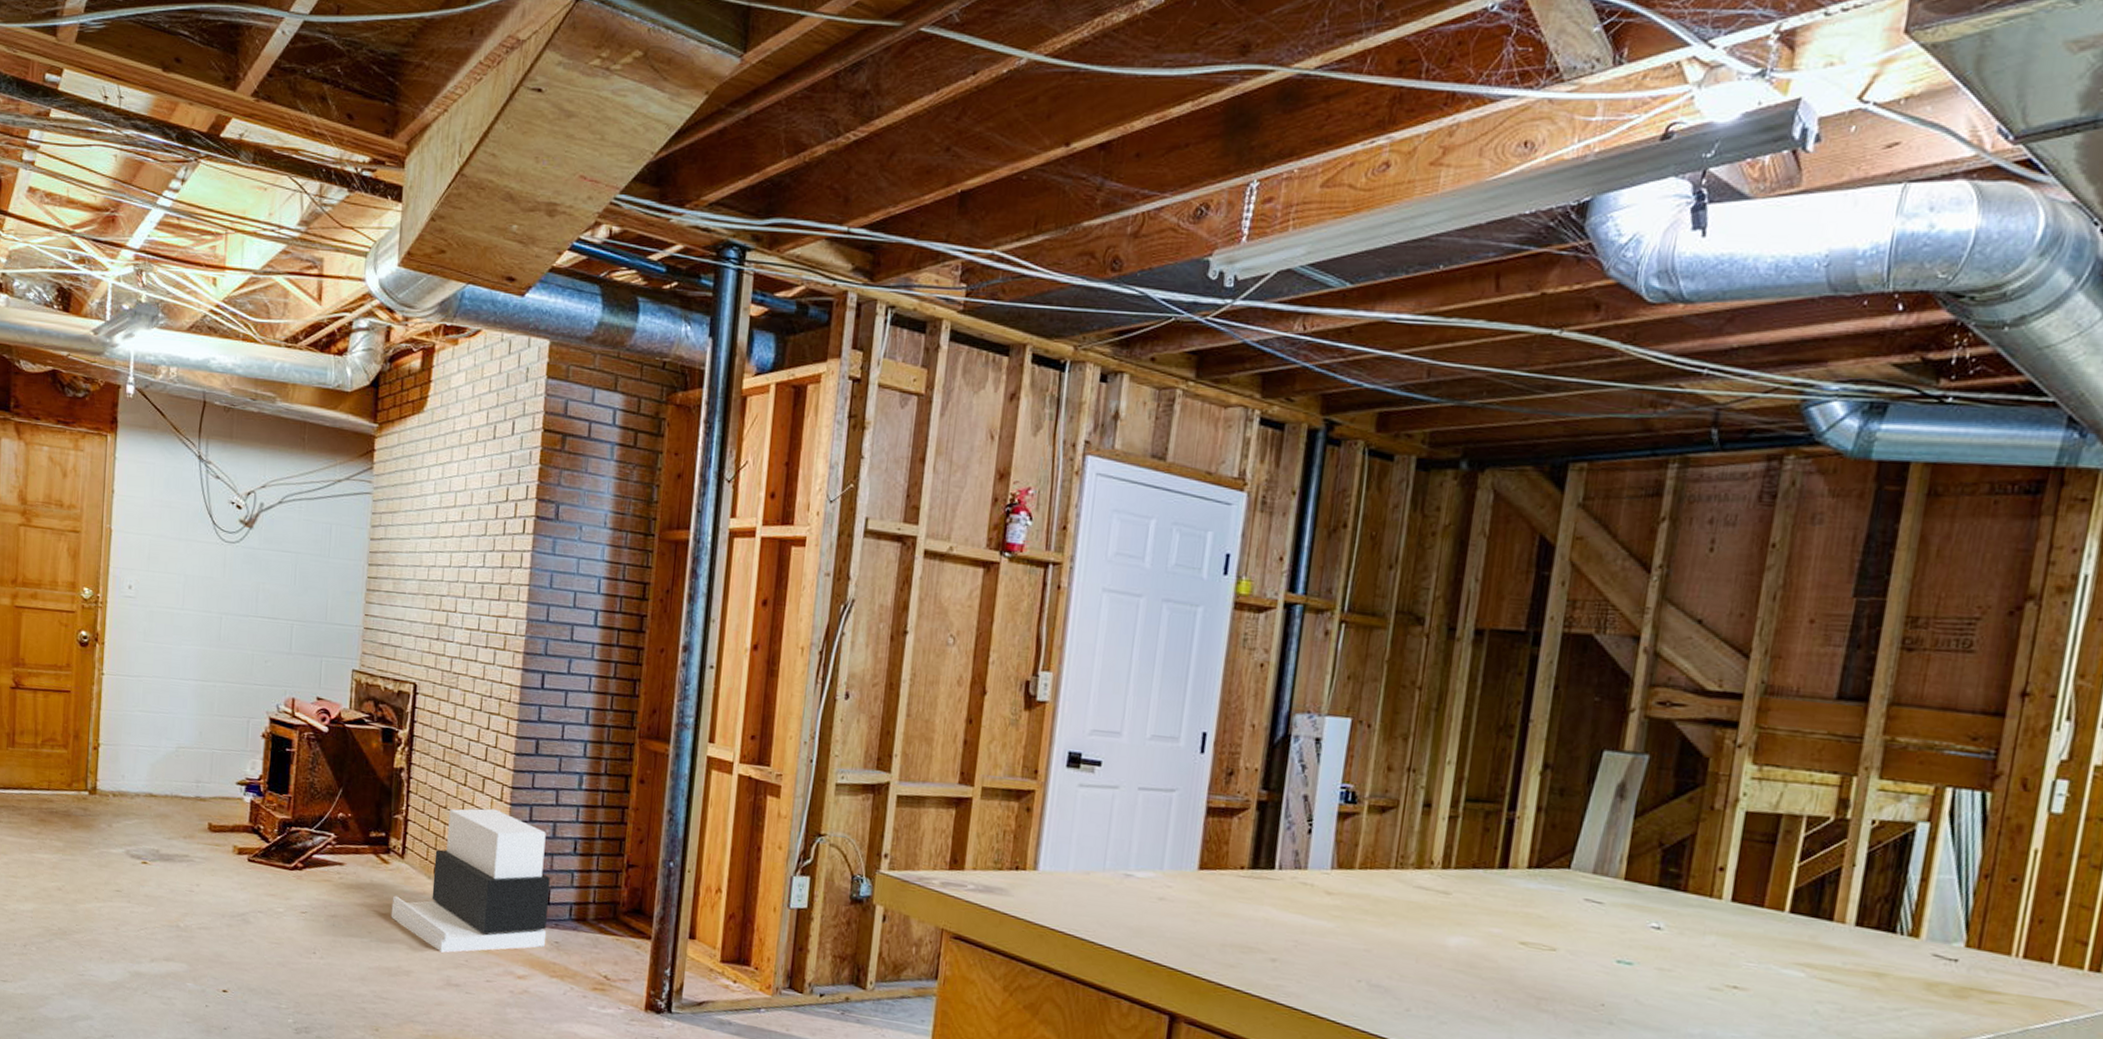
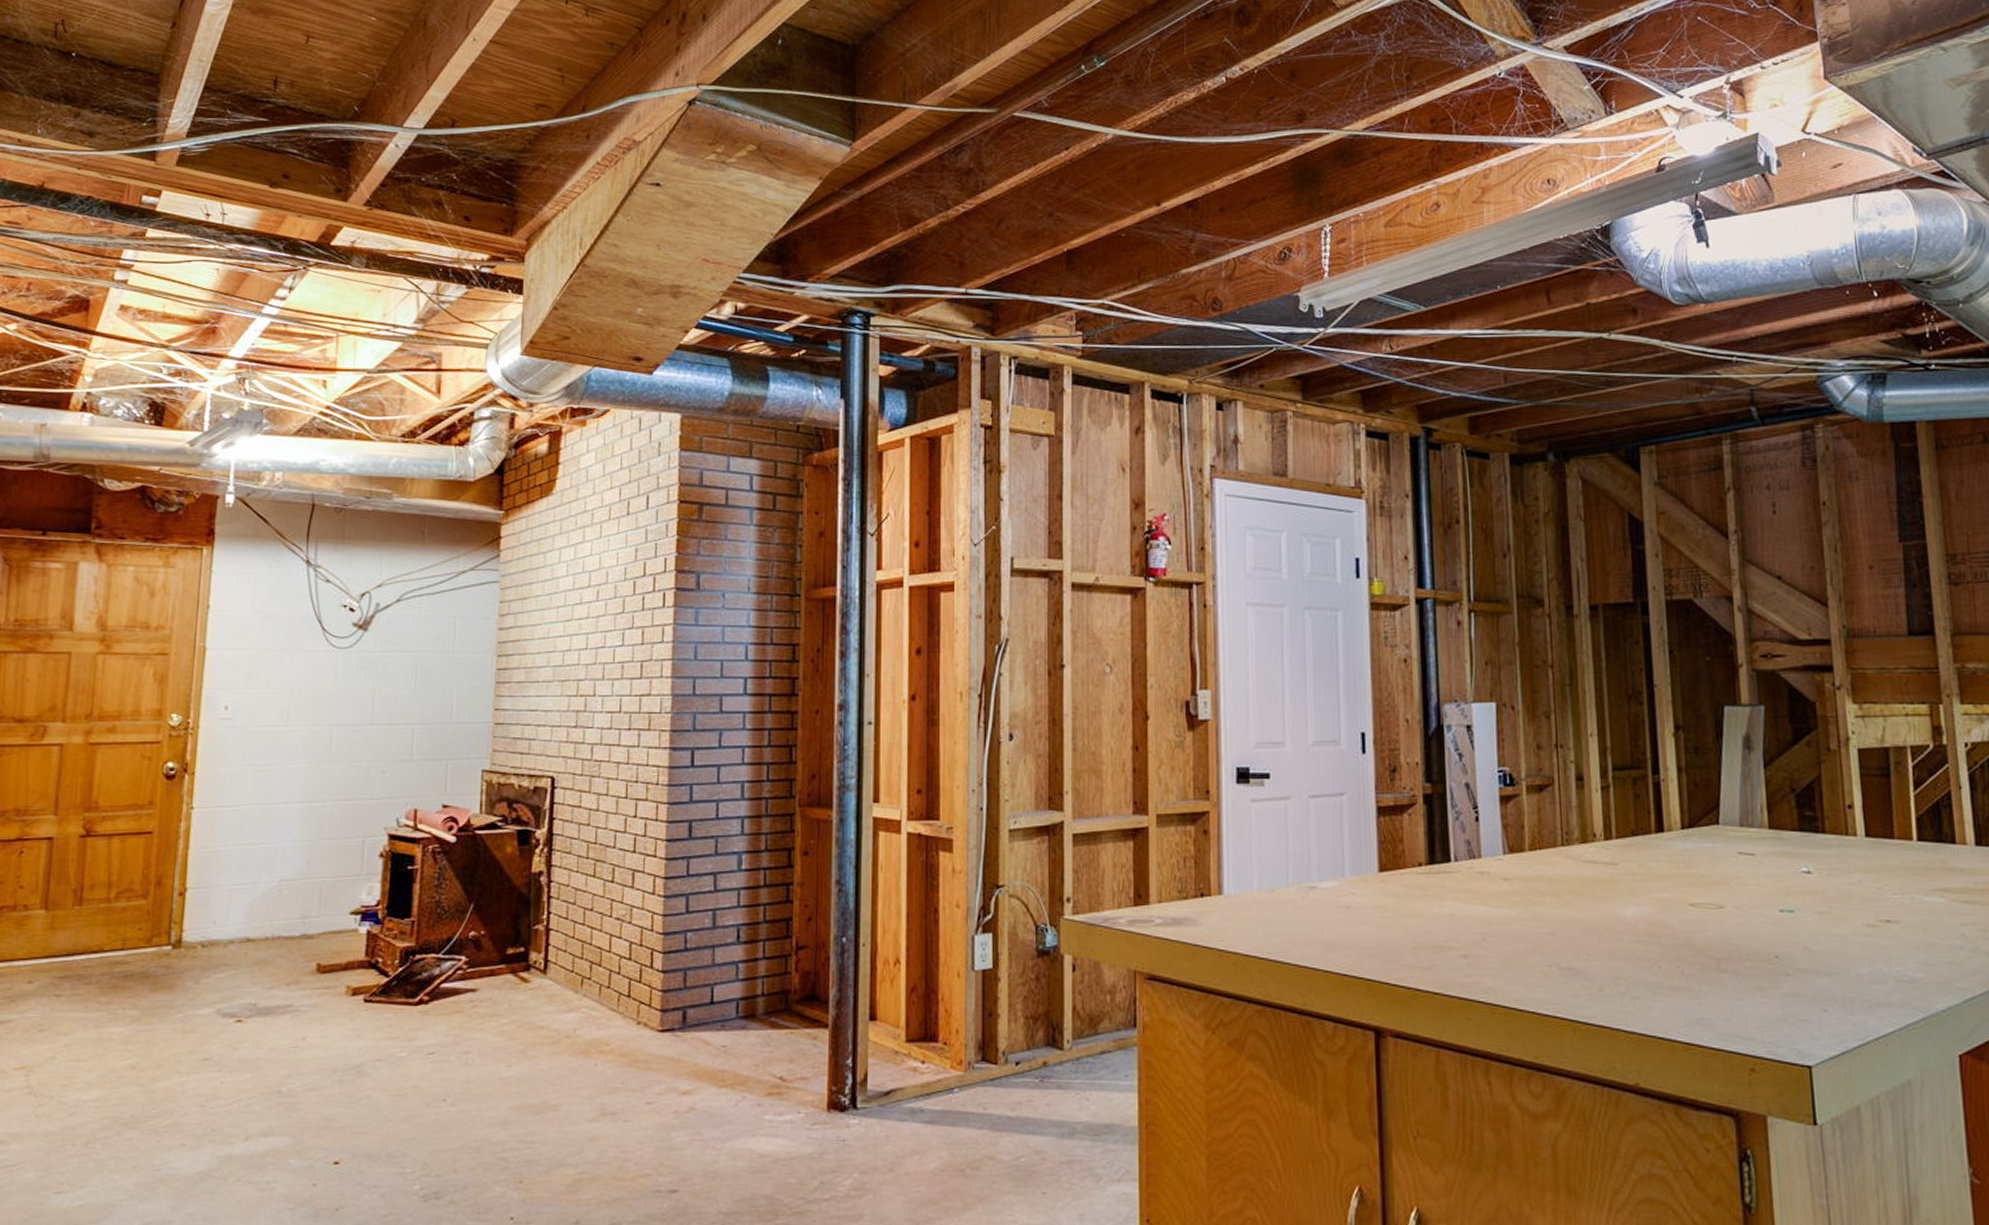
storage boxes: present [391,808,550,953] -> none [533,904,713,1077]

